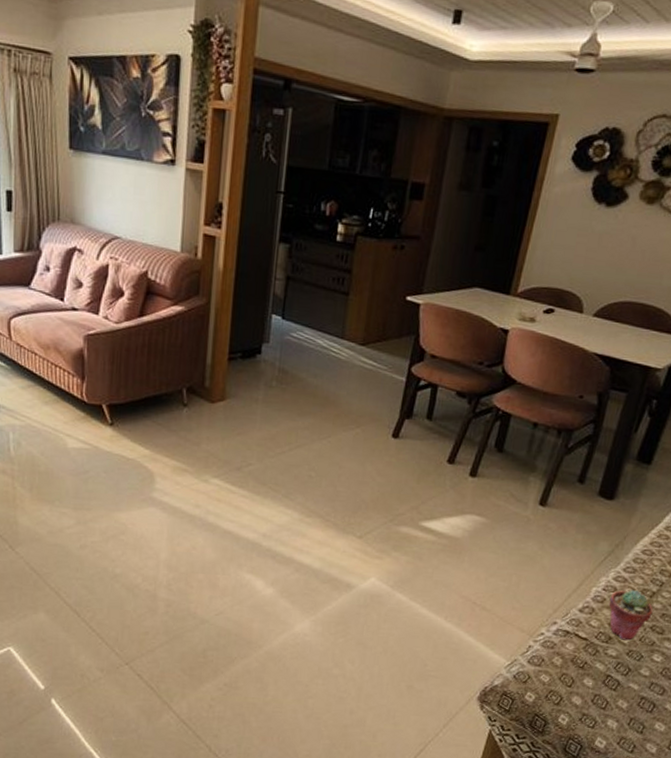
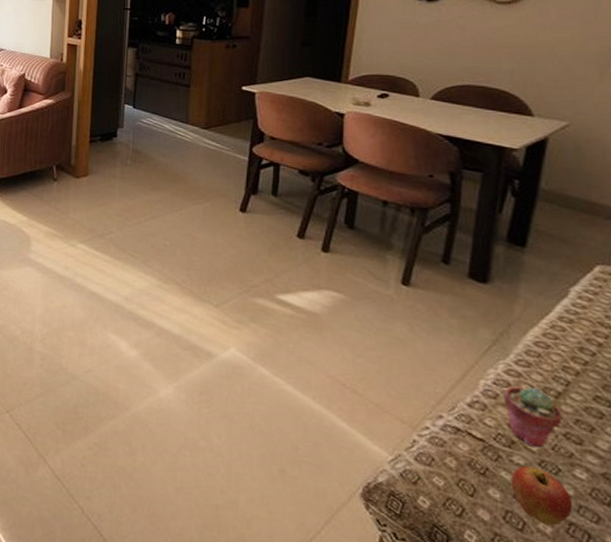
apple: none [602,657,647,702] -> present [511,466,573,526]

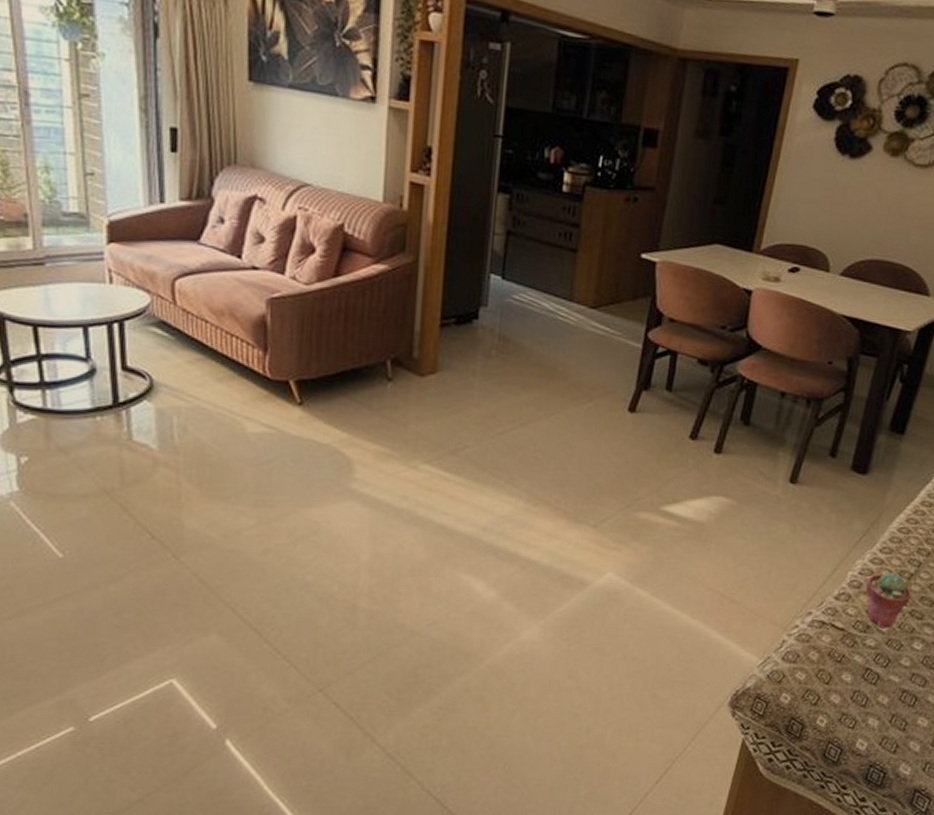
apple: present [511,466,573,526] -> none [861,647,908,697]

